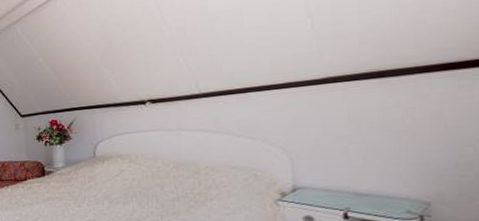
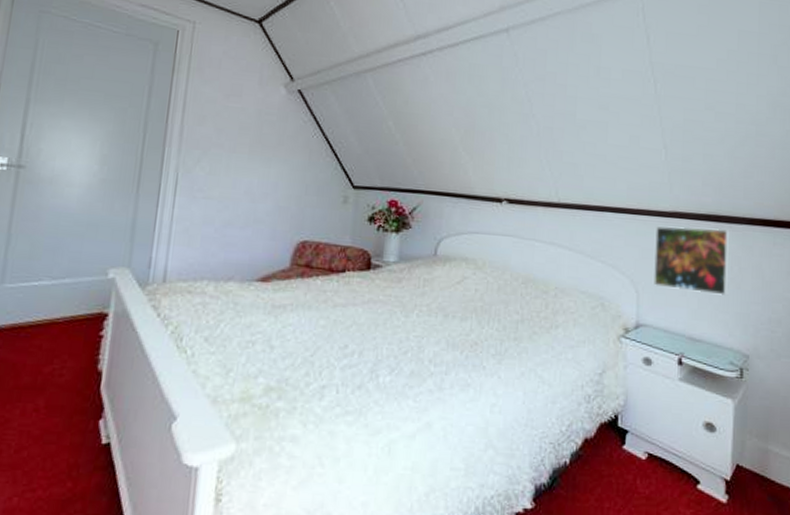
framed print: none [307,83,400,152] -> present [654,225,730,297]

